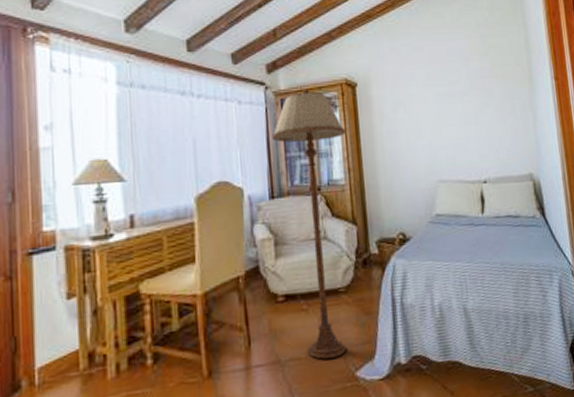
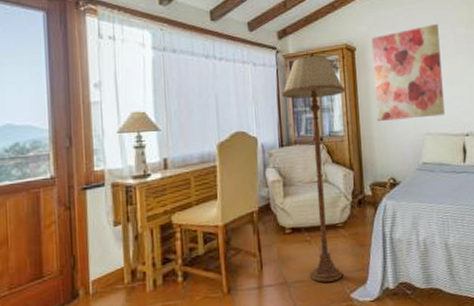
wall art: none [374,56,459,168] -> present [371,23,445,122]

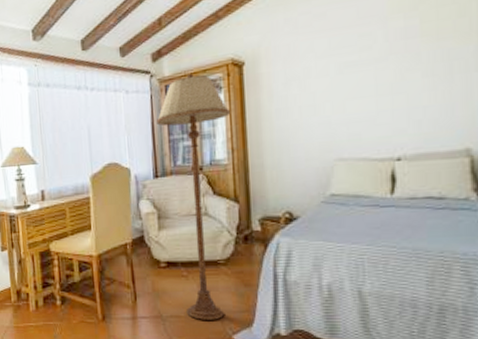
wall art: present [371,23,445,122] -> none [264,18,365,147]

